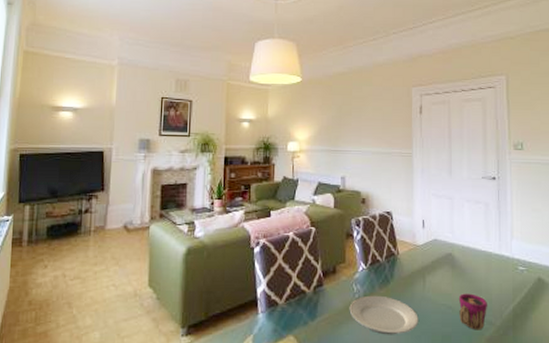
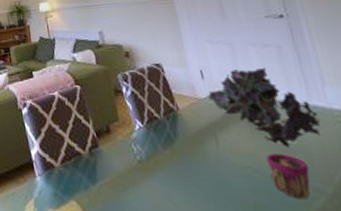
plate: present [349,295,419,335] -> none [132,156,220,203]
plant: none [424,221,503,288] -> present [208,67,321,147]

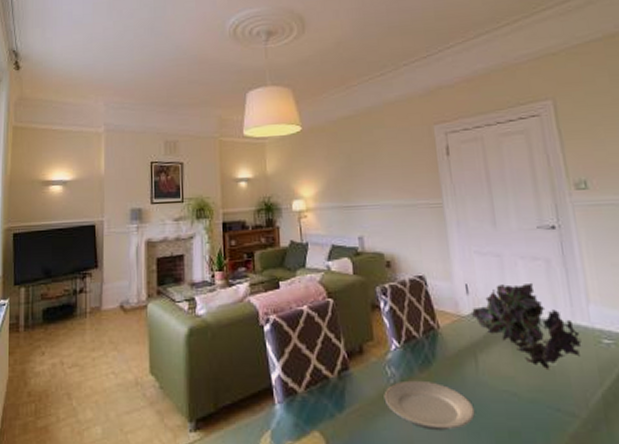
plate: none [132,156,220,203] -> present [384,380,475,431]
cup: present [266,153,310,200] -> none [525,376,567,425]

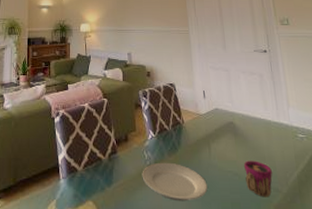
plant: present [471,282,582,369] -> none [206,91,284,155]
cup: none [525,376,567,425] -> present [244,160,273,198]

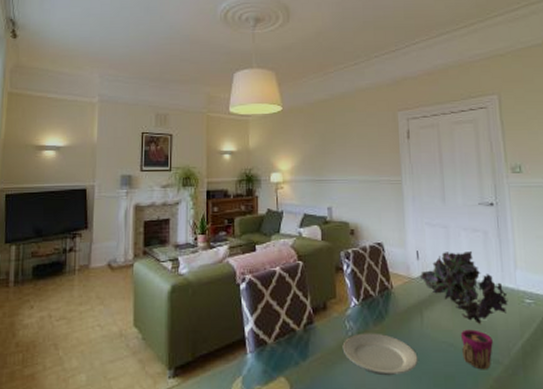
plant: none [206,91,284,155] -> present [419,250,508,324]

